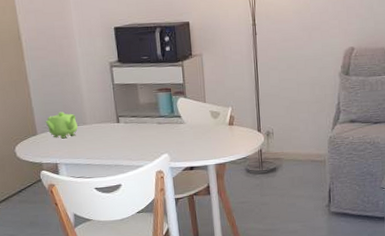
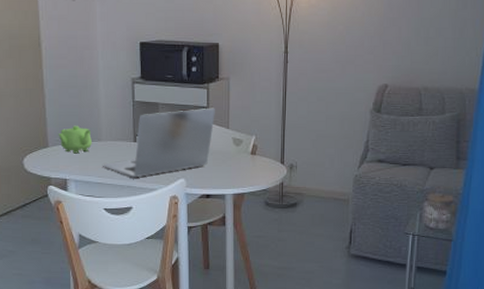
laptop: none [89,84,192,157] -> present [102,107,215,178]

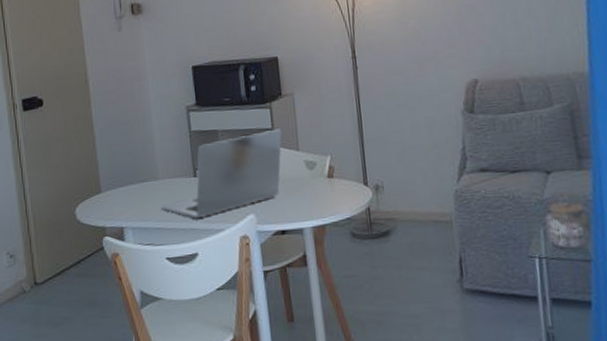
teapot: present [58,125,92,154] -> none [111,165,148,198]

